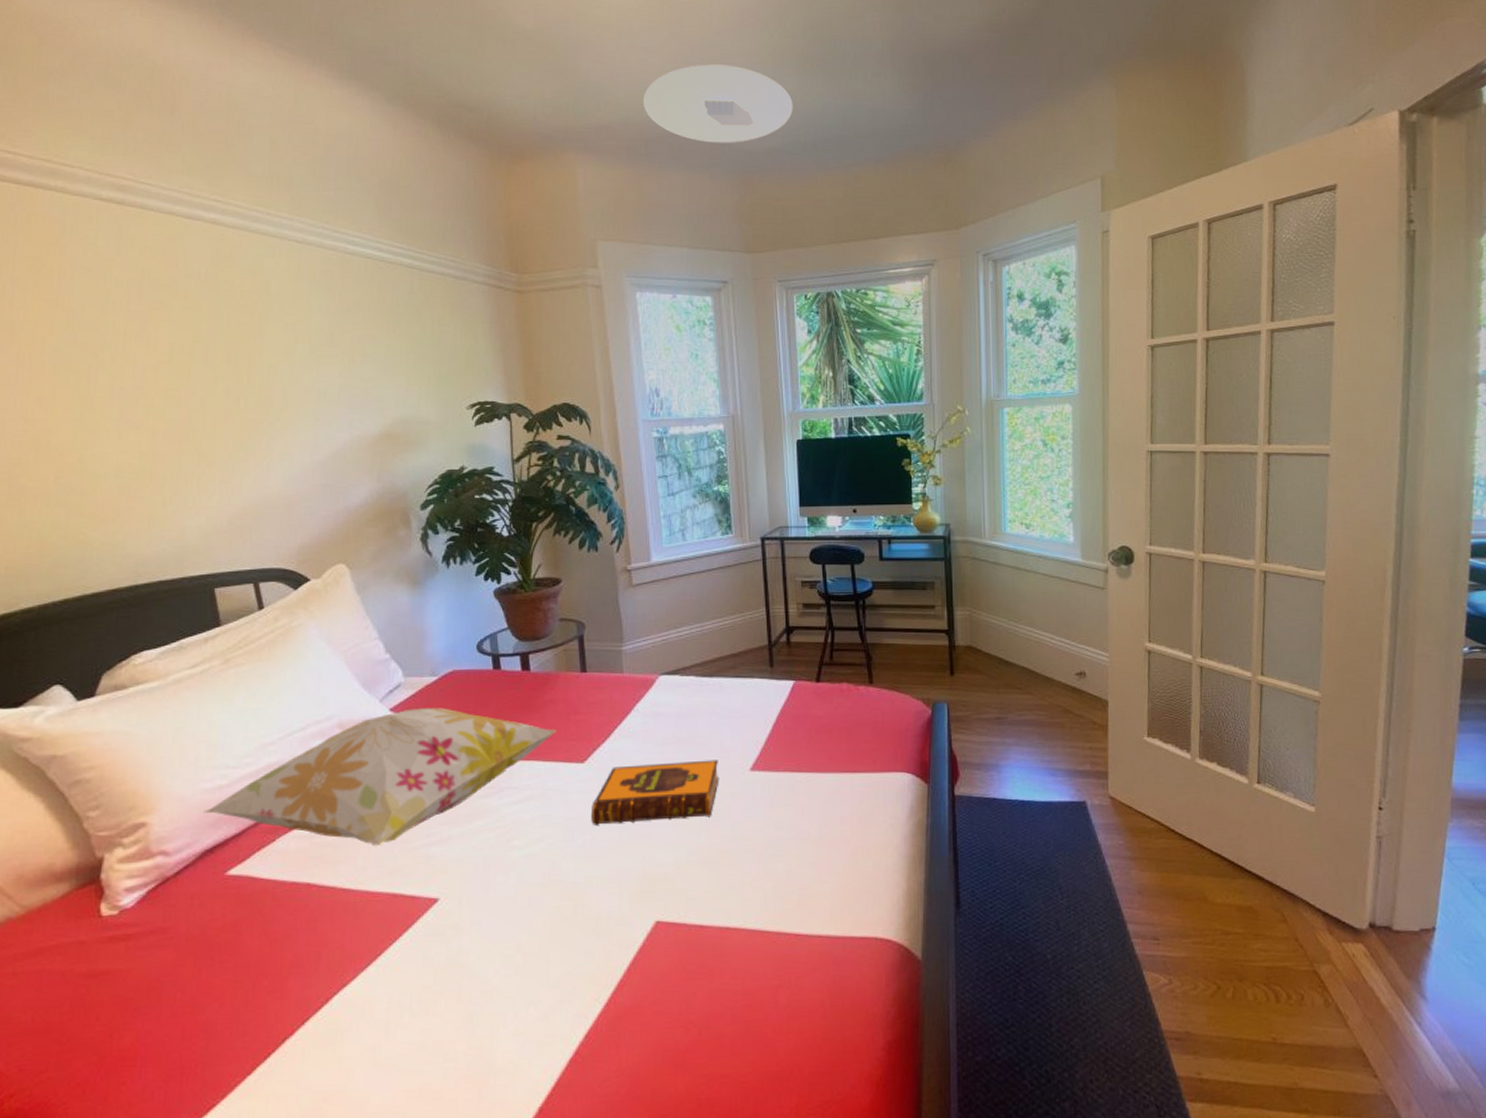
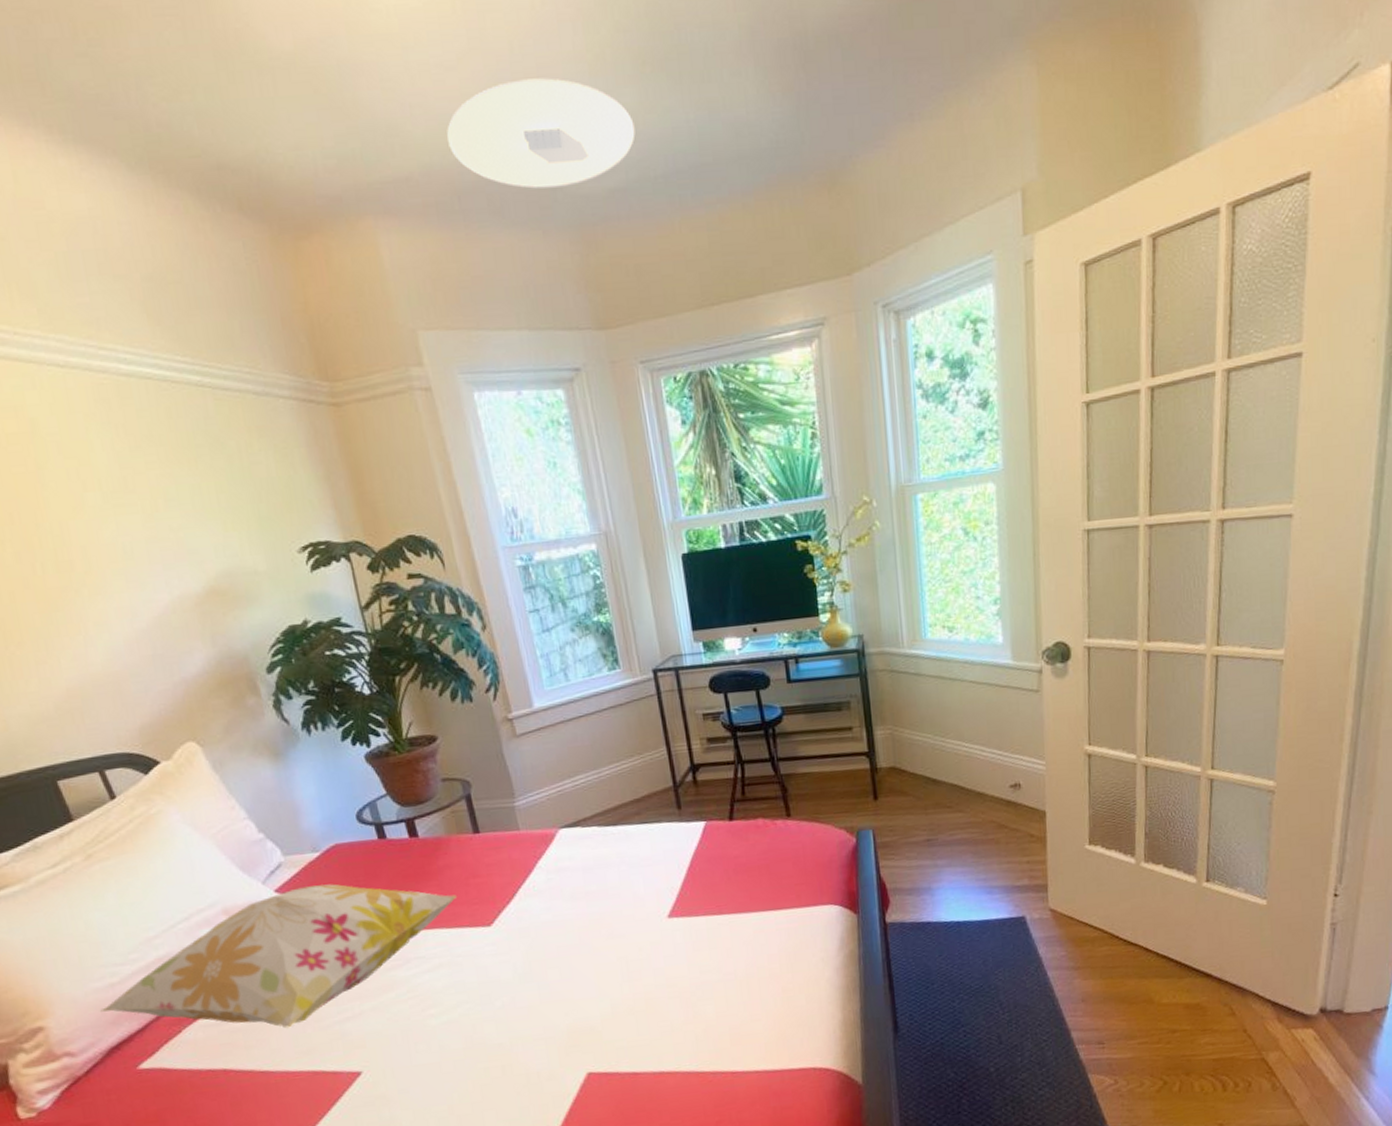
hardback book: present [591,760,719,825] -> none [505,910,637,987]

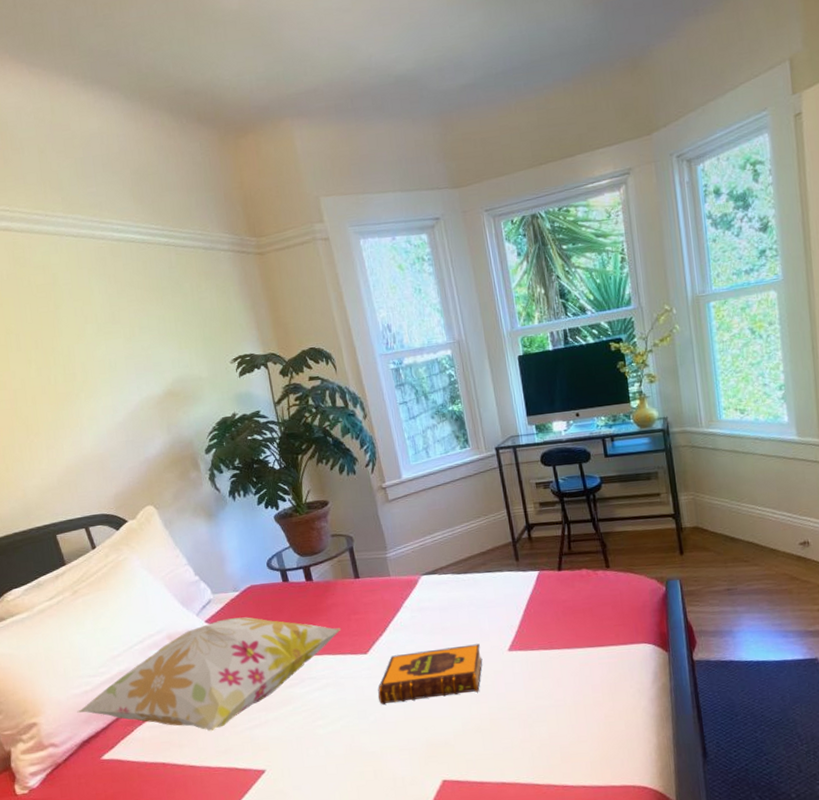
ceiling light: present [446,78,636,189] -> none [343,10,482,90]
hardback book: none [505,910,637,987] -> present [378,644,483,705]

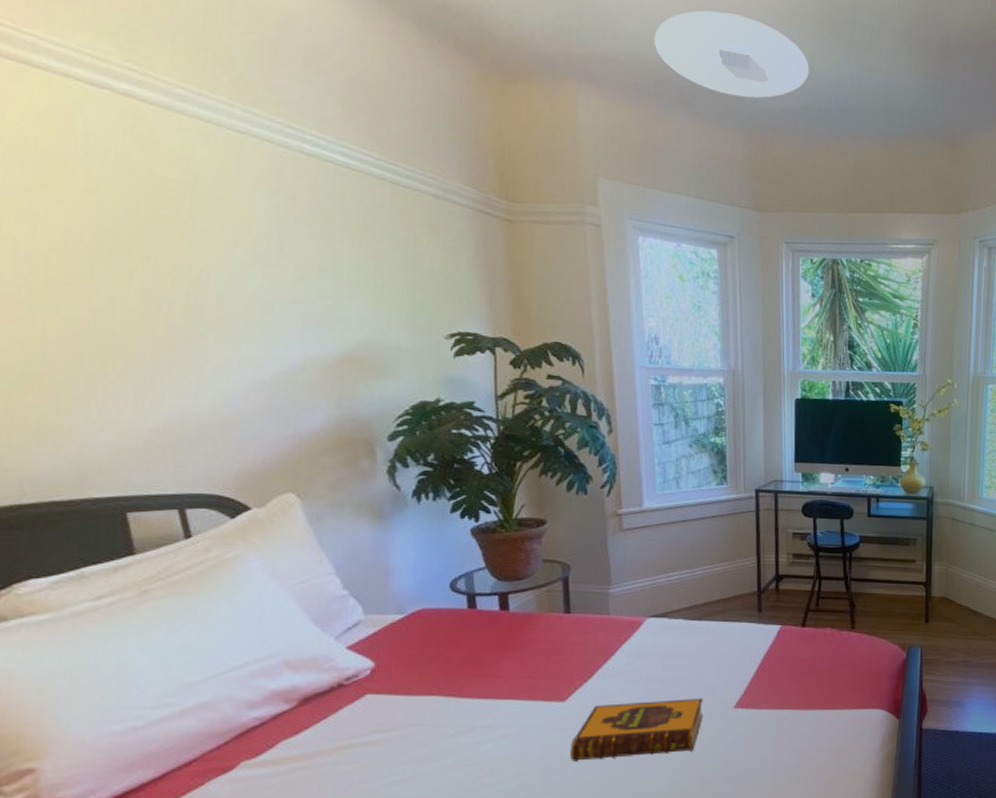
decorative pillow: present [77,617,342,732] -> none [112,646,537,788]
ceiling light: none [343,10,482,90] -> present [653,10,809,99]

